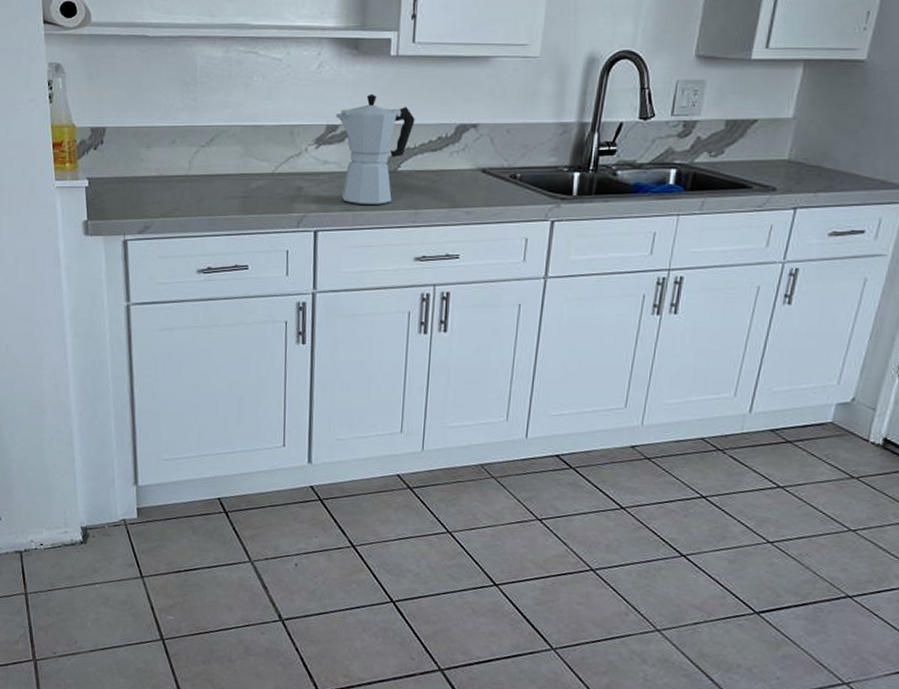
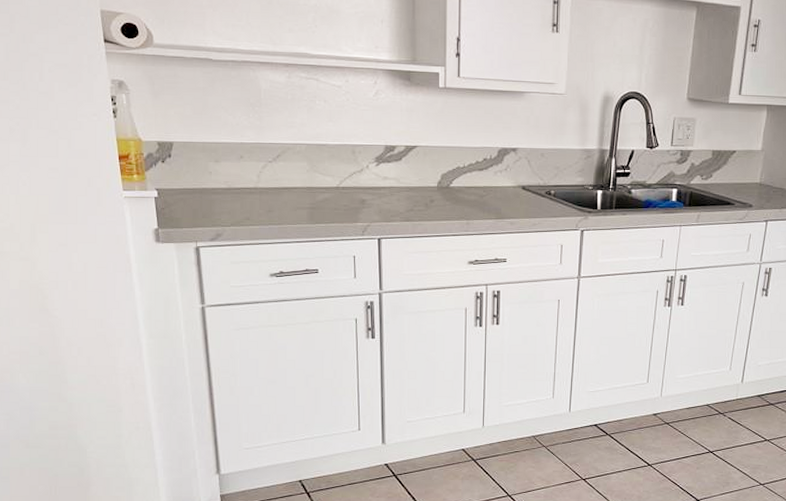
moka pot: present [335,94,415,205] -> none [392,119,463,216]

